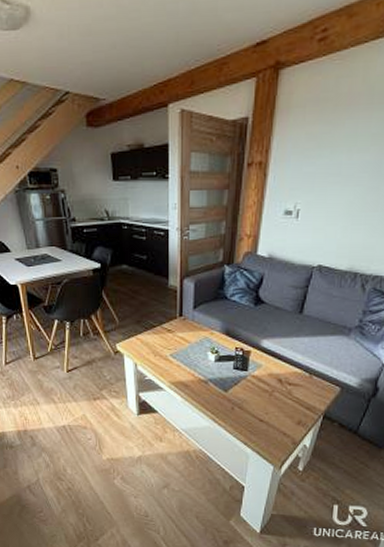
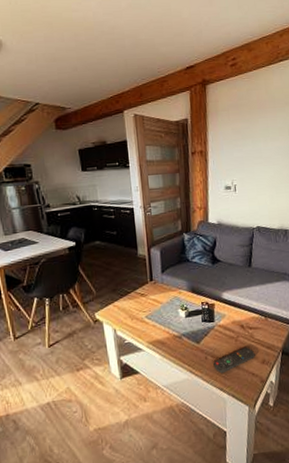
remote control: none [240,404,291,428] -> present [213,347,255,374]

